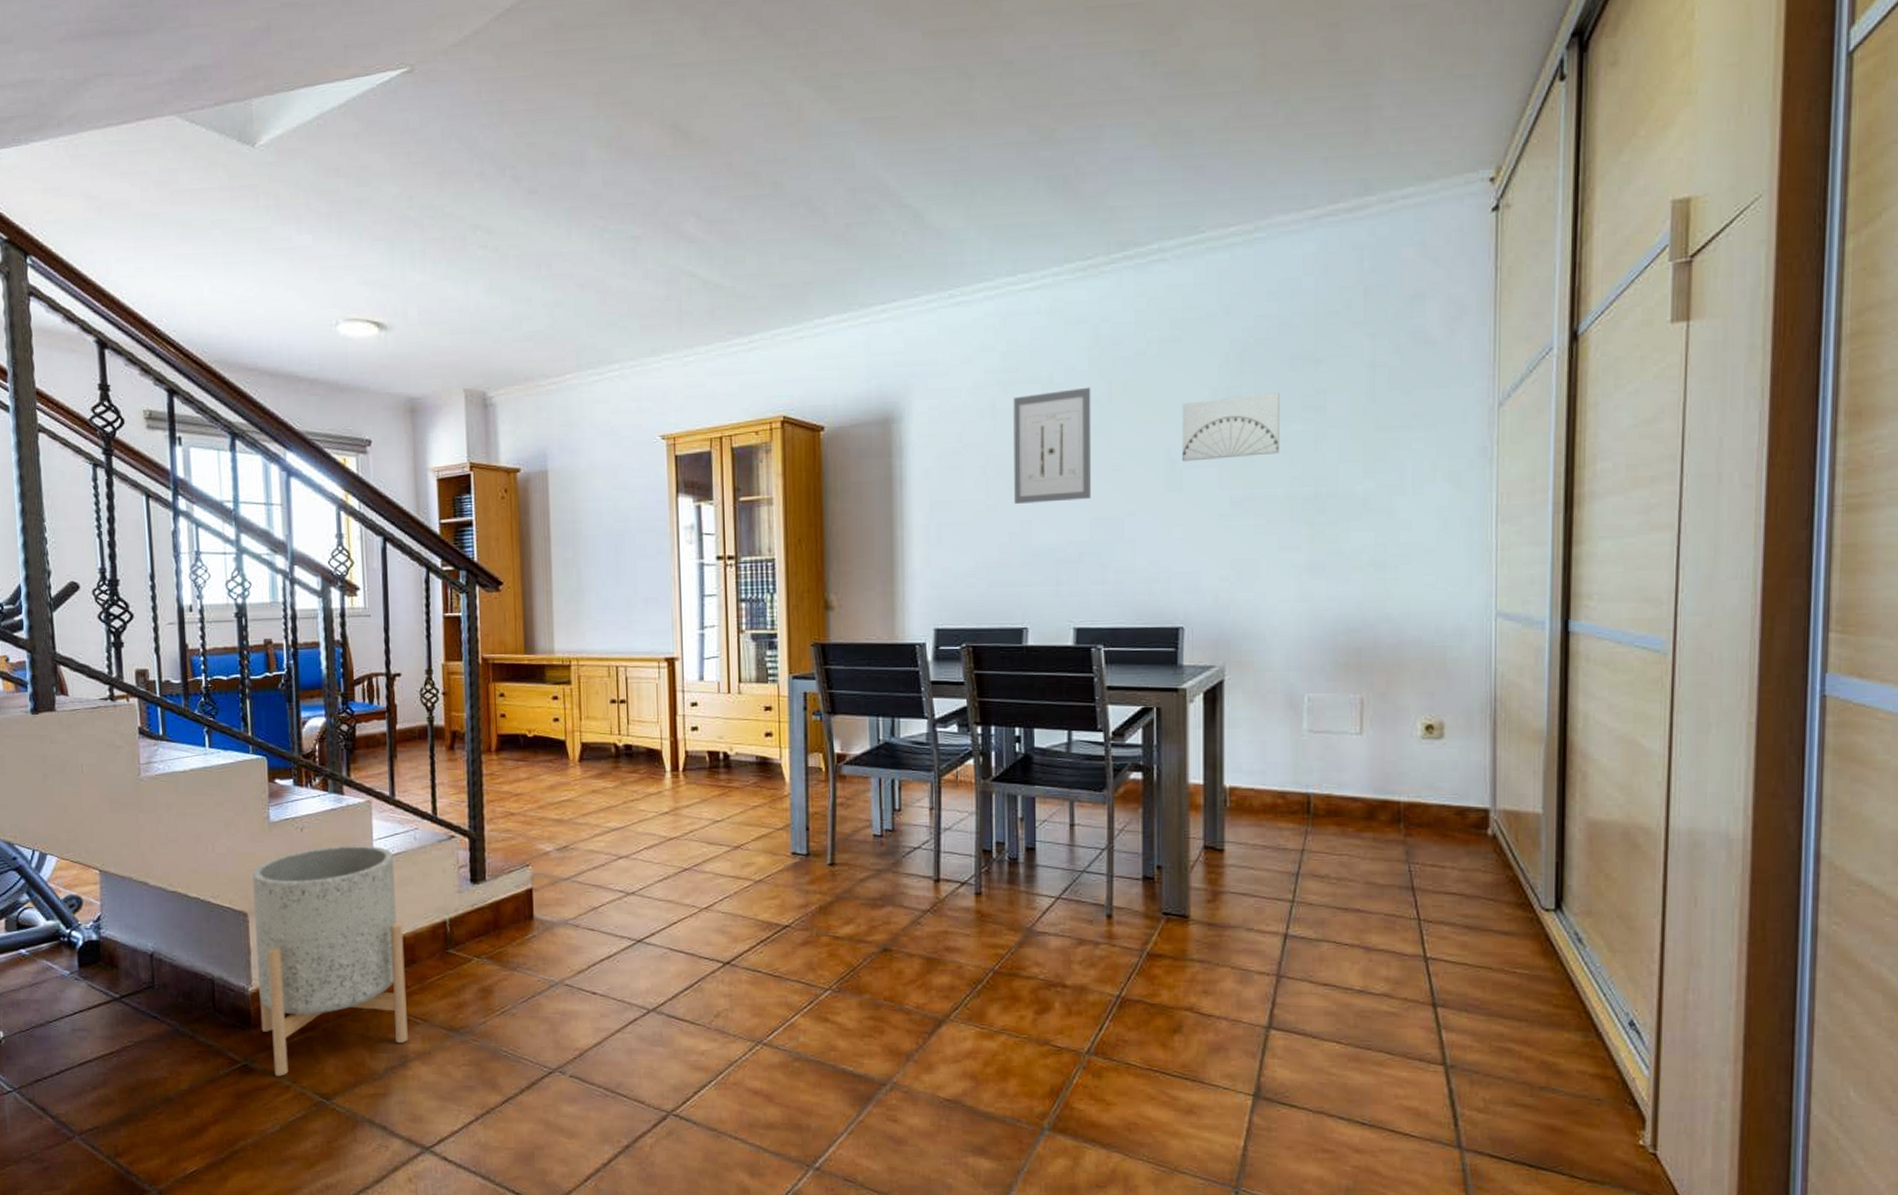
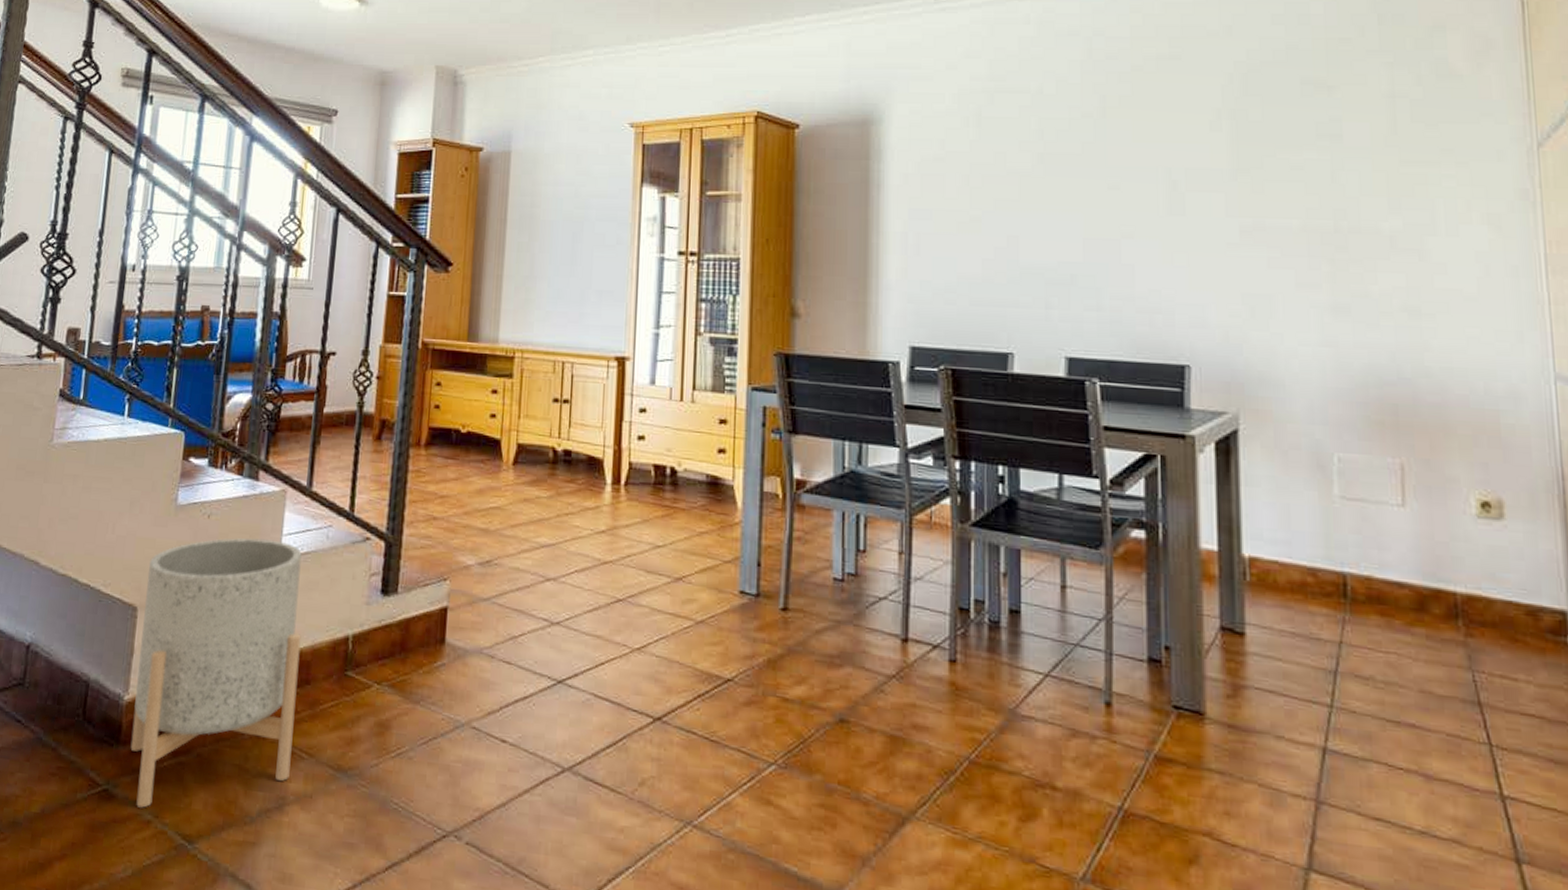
wall art: present [1013,387,1092,504] -> none [1000,100,1085,218]
wall art: present [1182,391,1280,462] -> none [1183,117,1293,185]

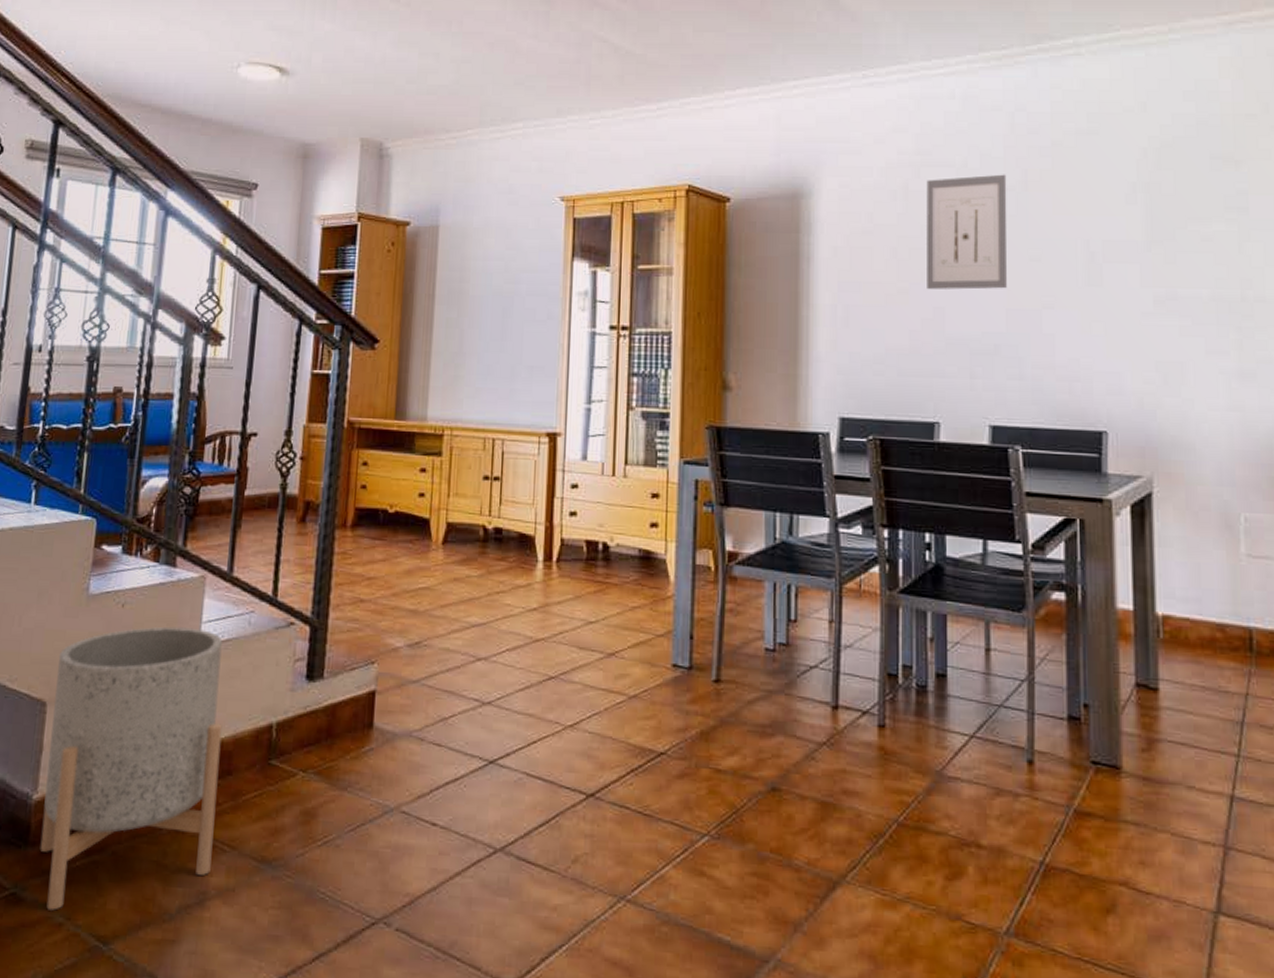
wall art: none [1000,100,1085,218] -> present [926,174,1007,290]

